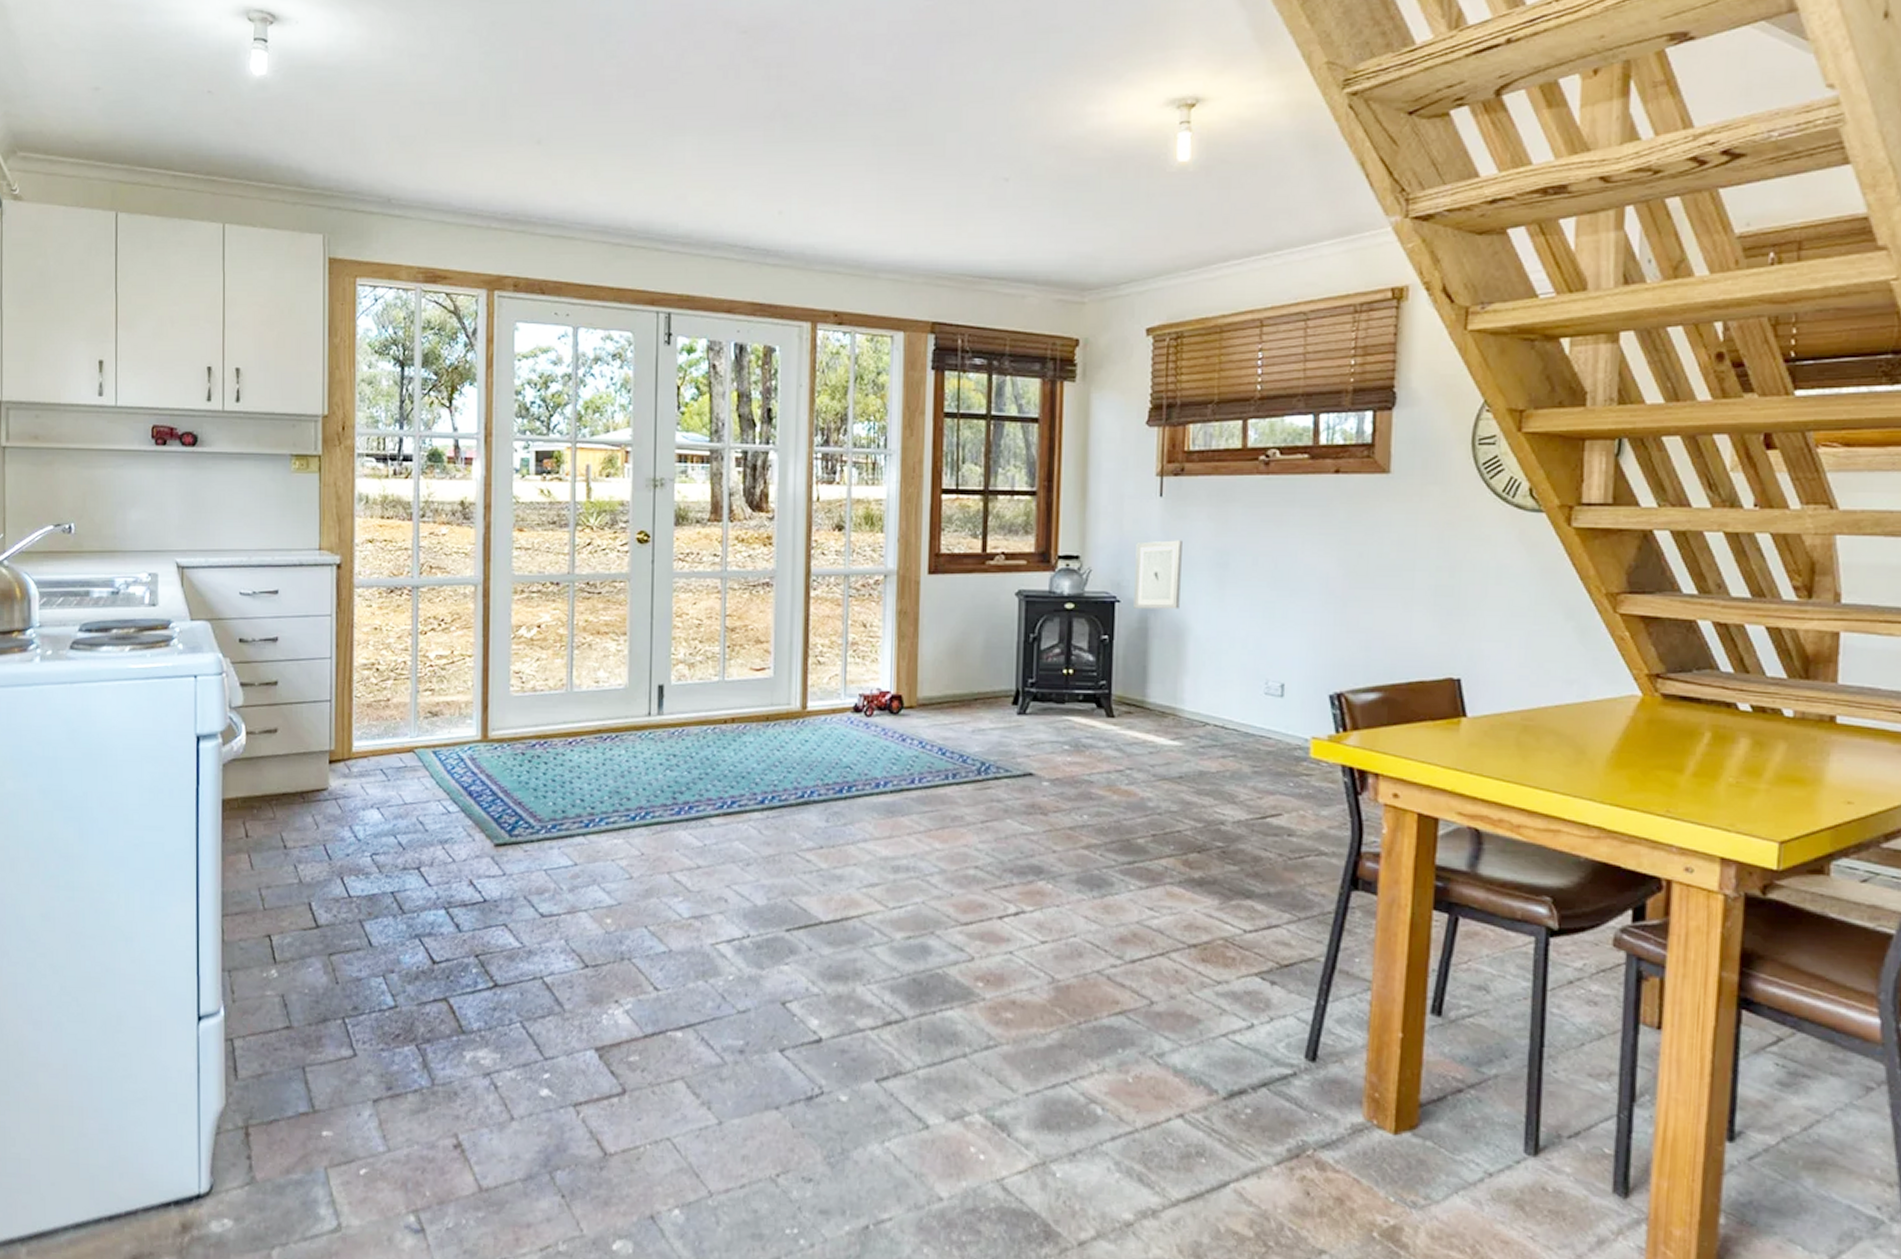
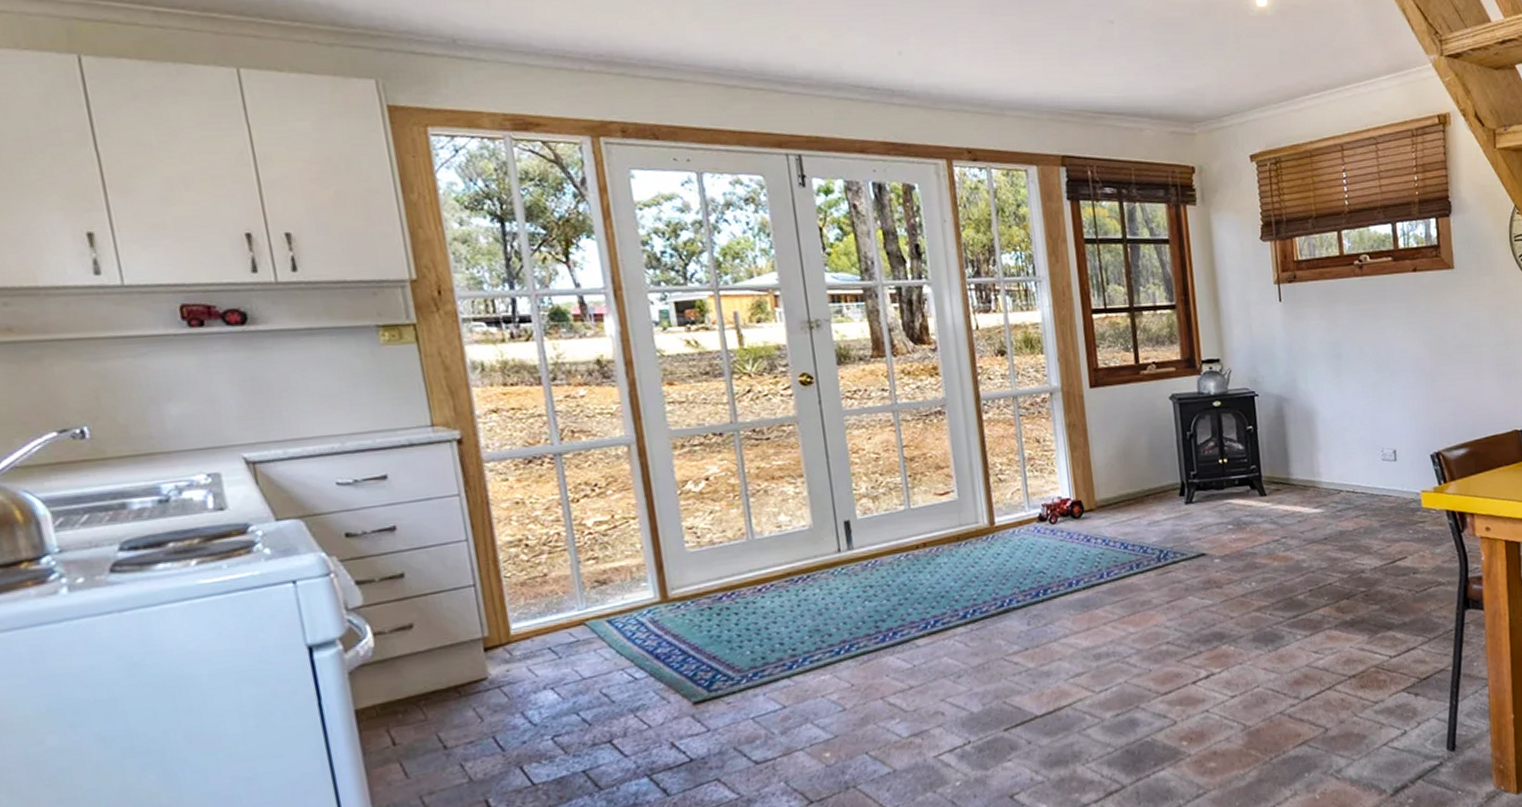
wall art: present [1134,540,1182,609] -> none [1265,338,1307,400]

